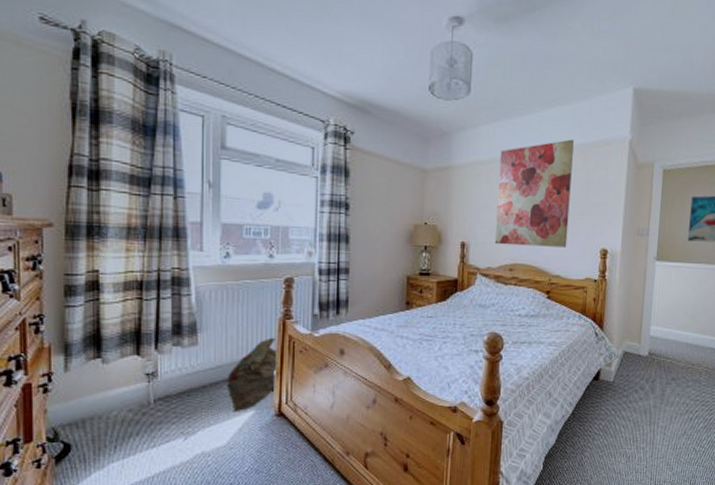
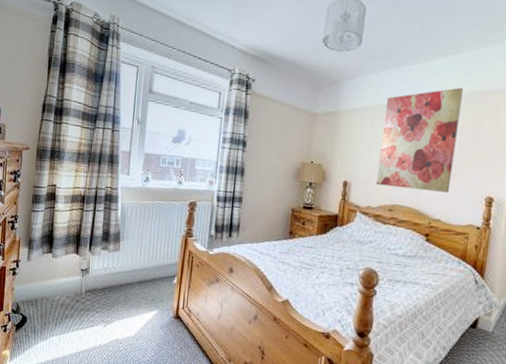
bag: present [227,337,277,412] -> none [138,250,179,310]

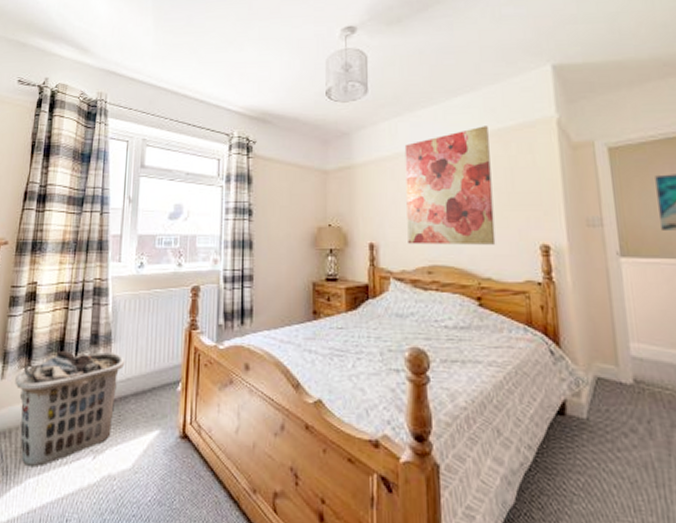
clothes hamper: none [39,243,131,328] -> present [15,351,125,466]

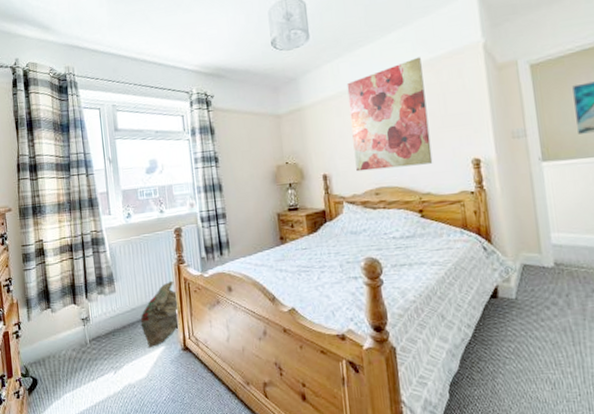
clothes hamper: present [15,351,125,466] -> none [39,290,128,384]
bag: none [135,349,183,431] -> present [140,280,180,348]

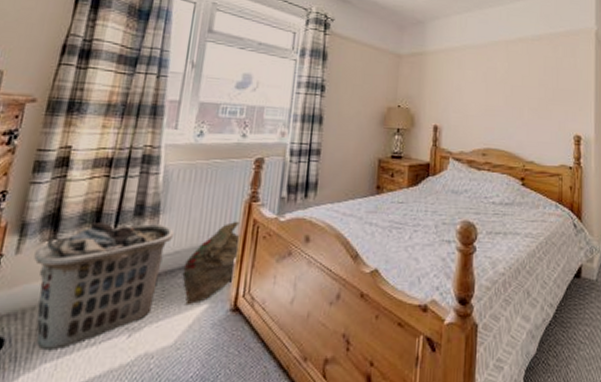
clothes hamper: none [39,290,128,384] -> present [34,222,175,349]
wall art: present [346,57,433,172] -> none [468,29,542,133]

